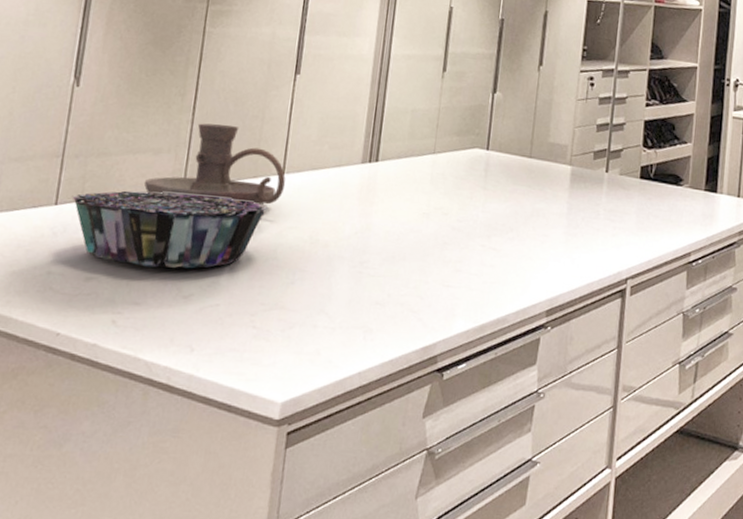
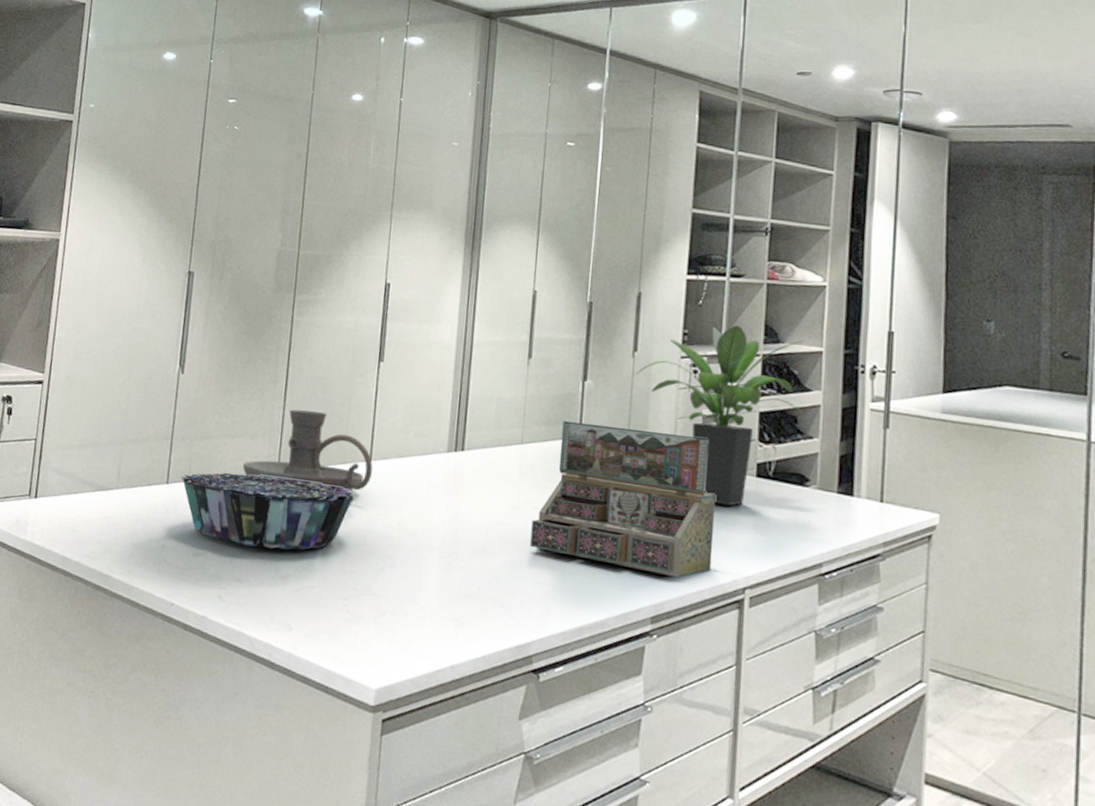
jewelry box: none [439,130,605,273] -> present [530,420,715,578]
potted plant: none [539,43,683,206] -> present [635,325,804,506]

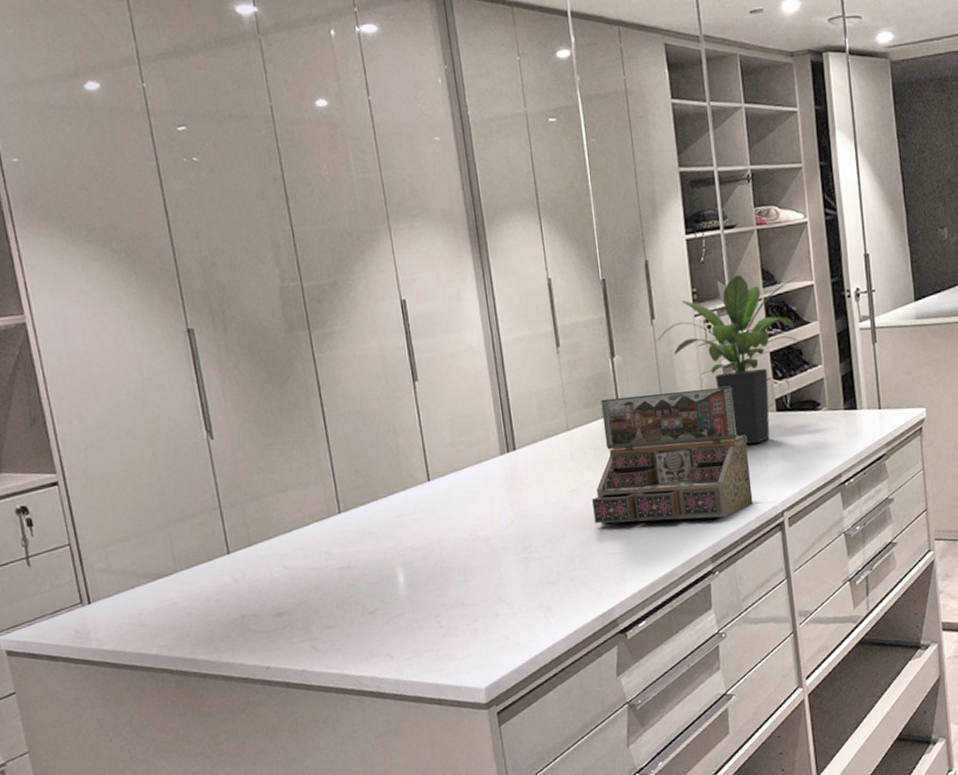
decorative bowl: present [180,472,357,551] -> none [240,513,424,594]
candle holder: present [242,409,373,492] -> none [302,444,434,526]

